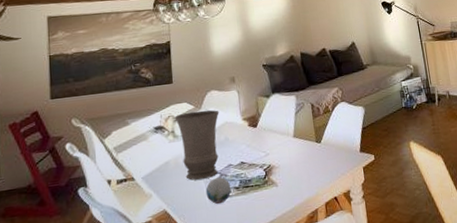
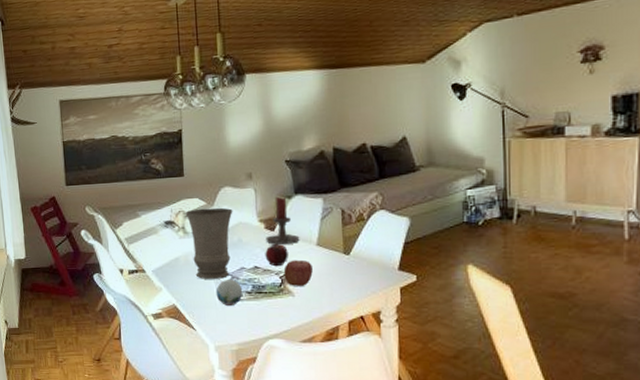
candle holder: none [249,96,279,140] -> present [265,196,300,245]
fruit: none [249,139,270,161] -> present [265,244,288,267]
apple: none [267,151,292,177] -> present [283,259,313,286]

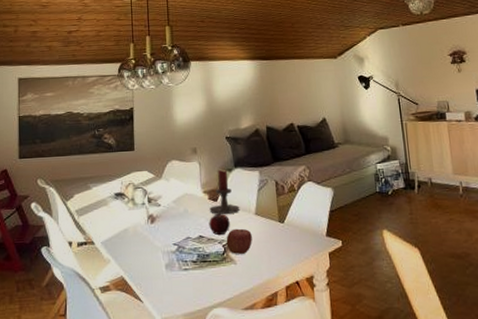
vase: present [185,207,233,279] -> none [135,180,180,250]
decorative orb: present [216,278,243,305] -> none [163,248,189,276]

